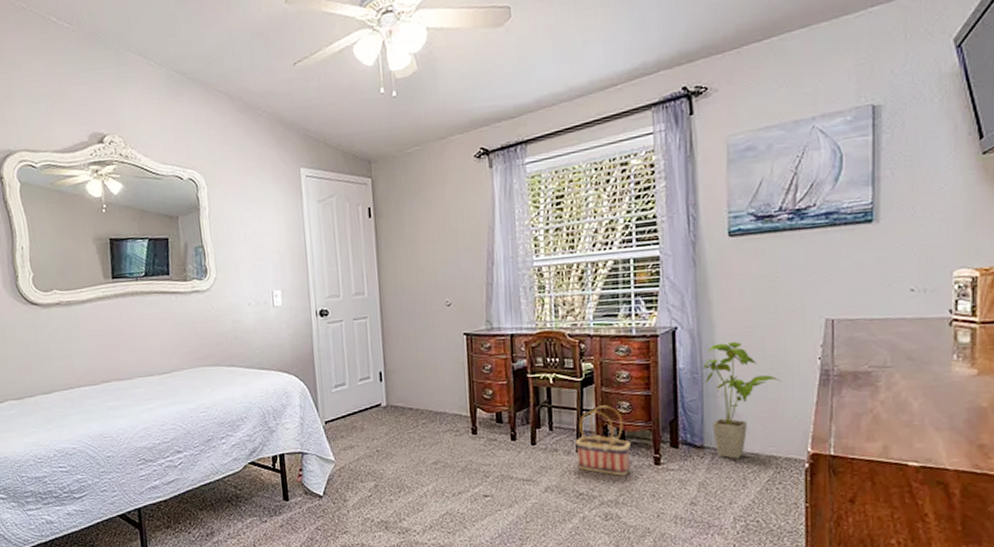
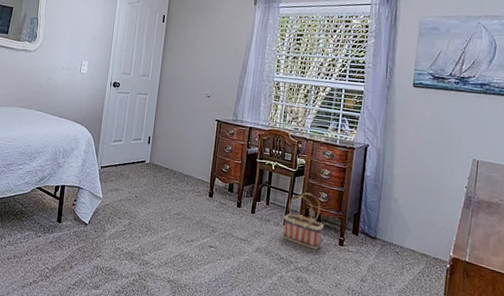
house plant: present [703,341,782,459] -> none [382,162,438,252]

